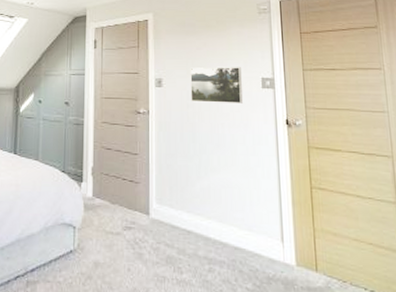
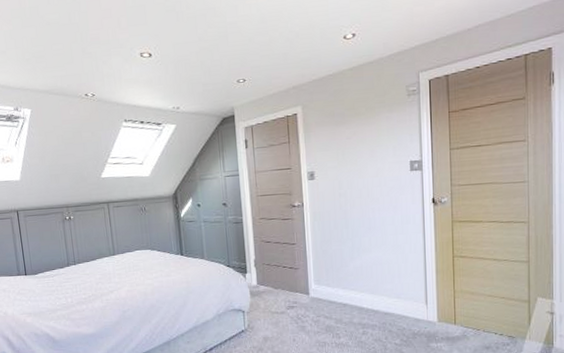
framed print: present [190,67,242,103] -> none [341,152,392,191]

